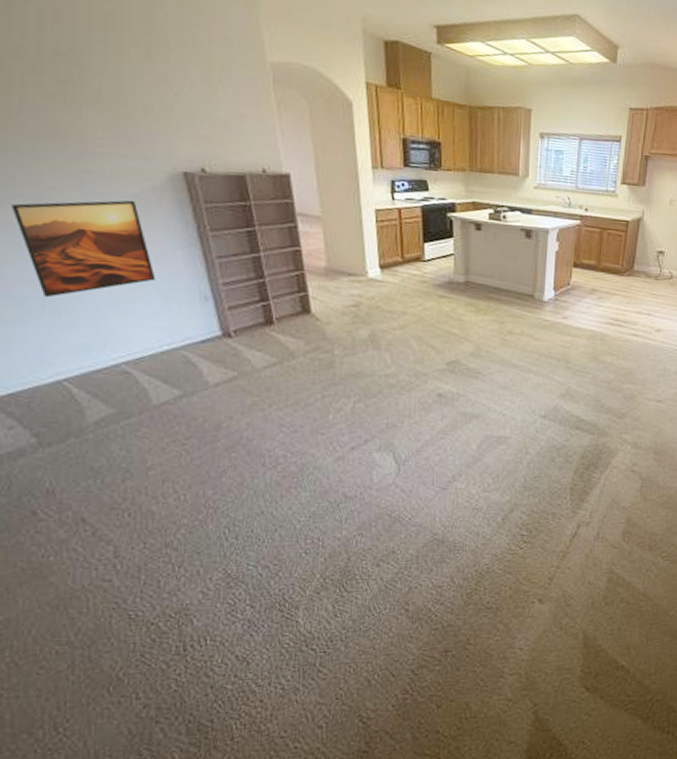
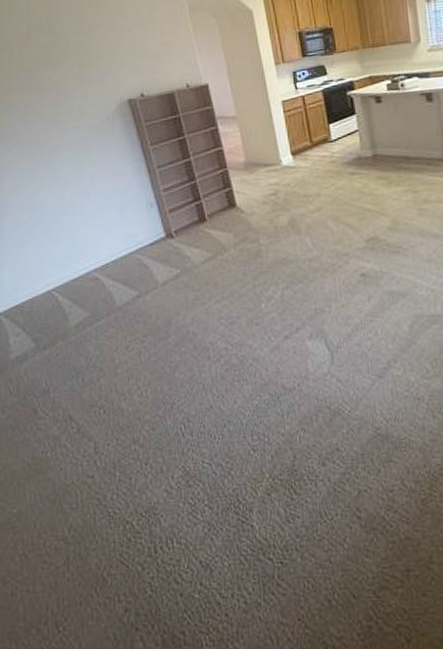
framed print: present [12,200,156,298] -> none [15,130,113,221]

